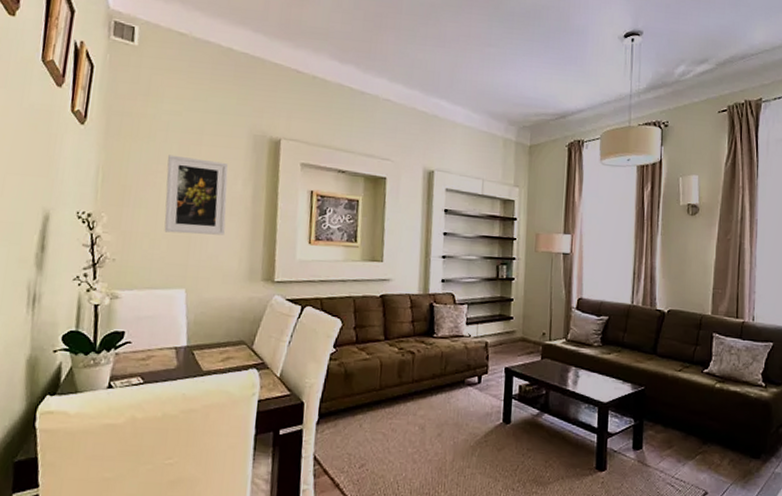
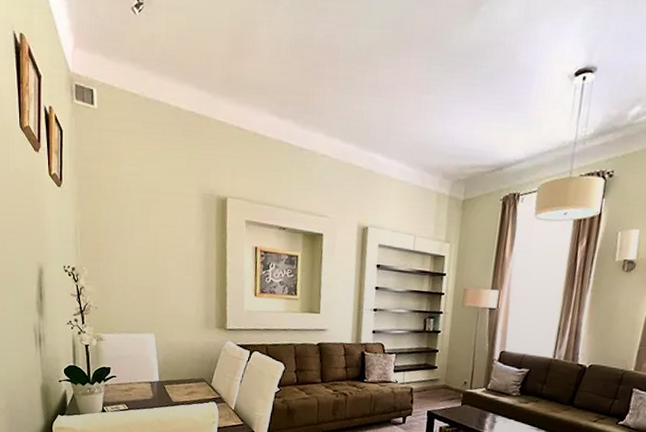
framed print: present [164,154,229,236] -> none [132,214,184,288]

